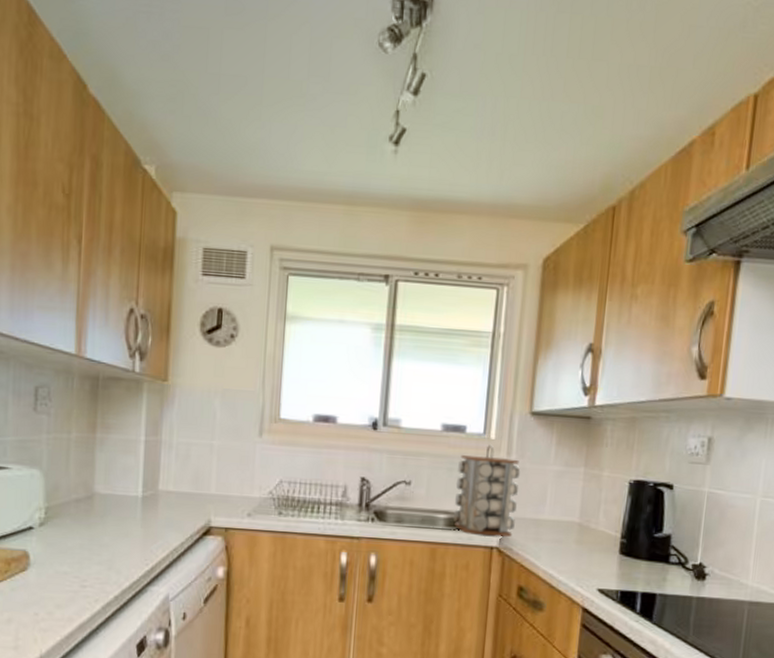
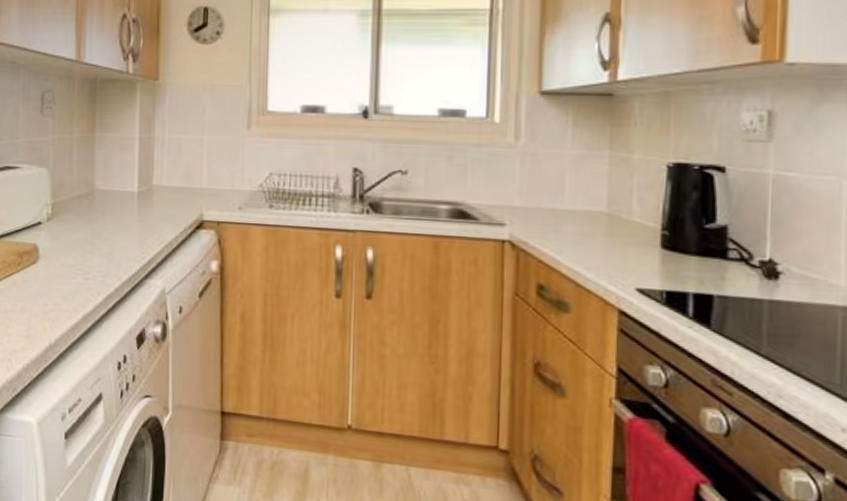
spice rack: present [453,444,521,538] -> none [456,128,532,230]

